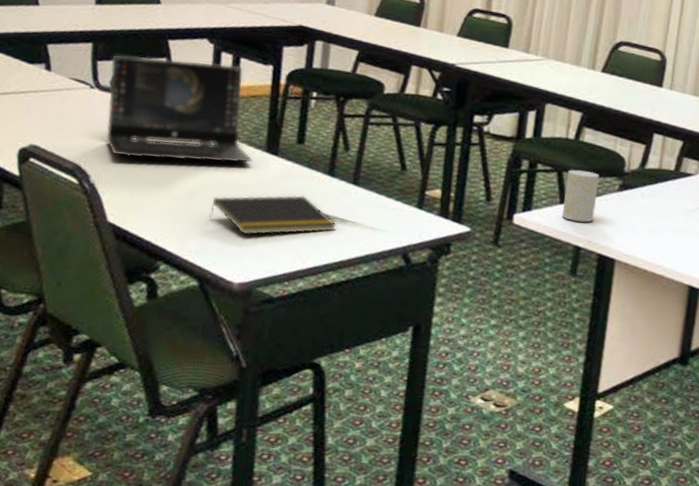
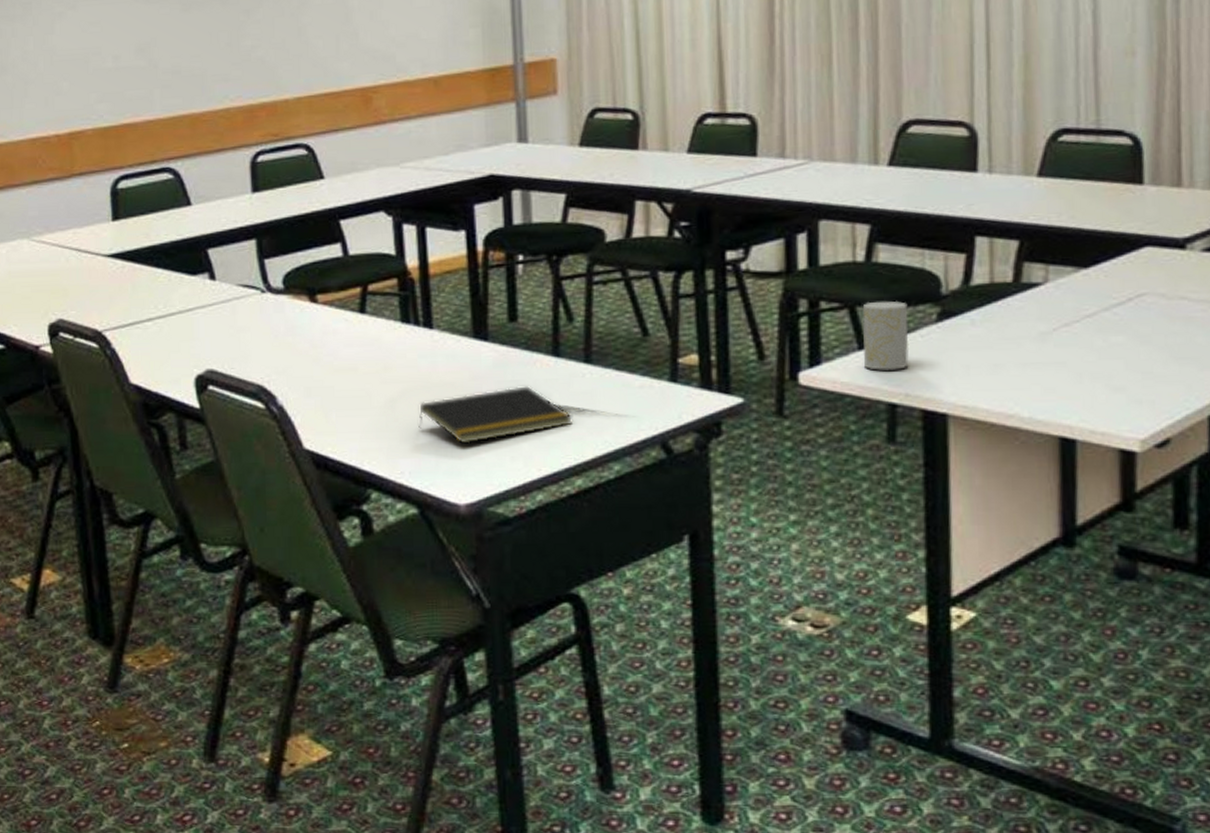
laptop computer: present [106,55,252,163] -> none [280,237,458,368]

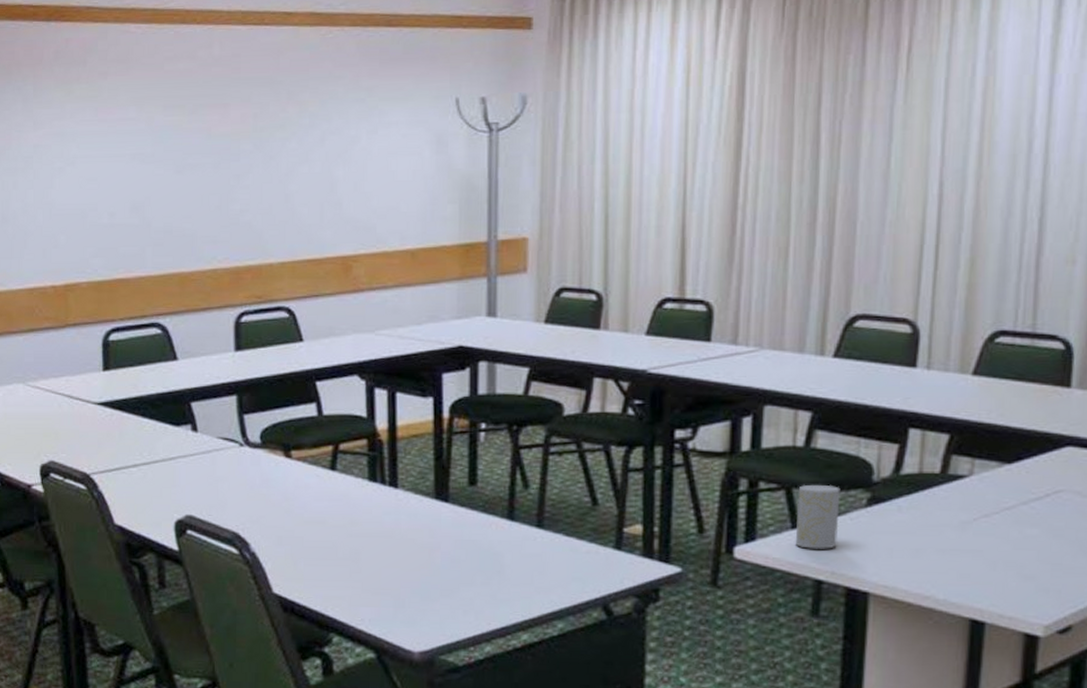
notepad: present [418,386,573,444] -> none [380,546,523,597]

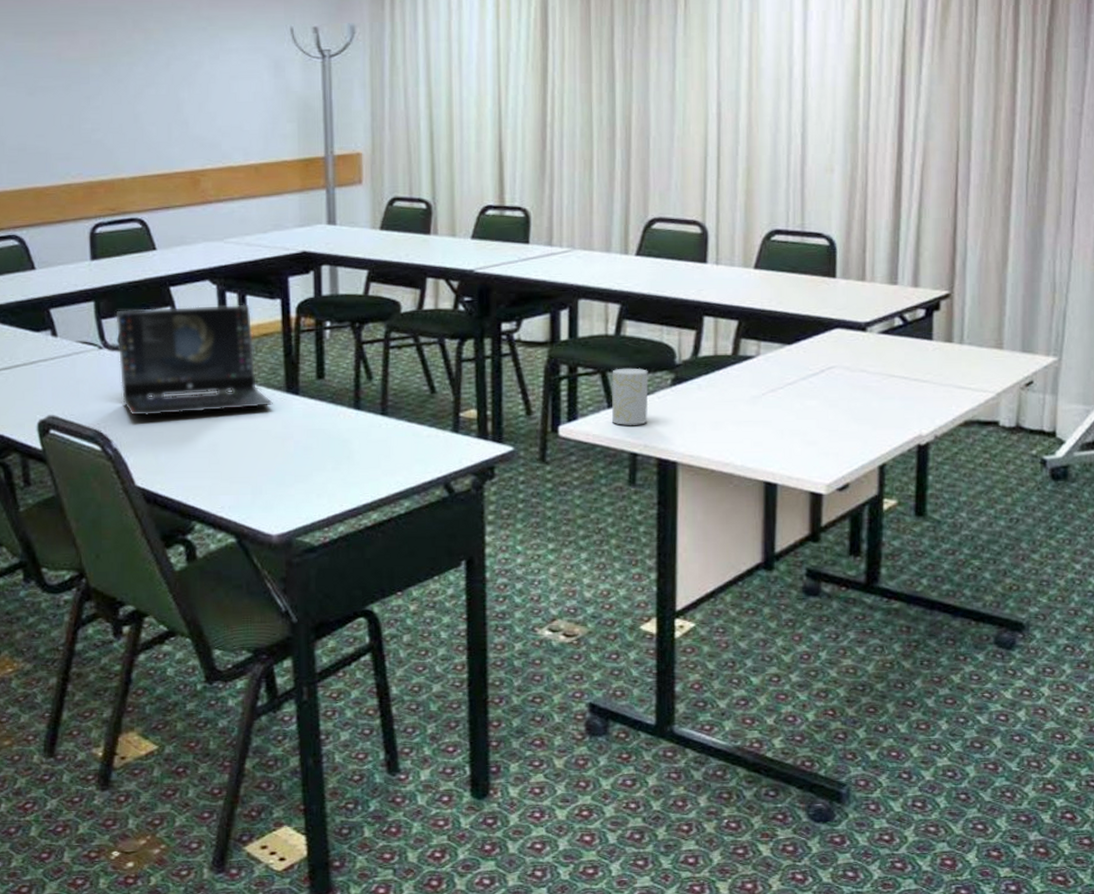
laptop computer: none [258,402,420,519] -> present [116,304,273,416]

